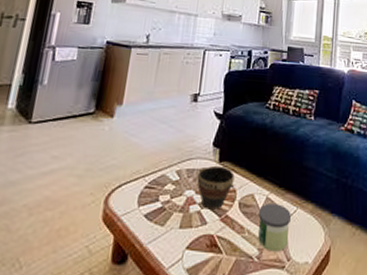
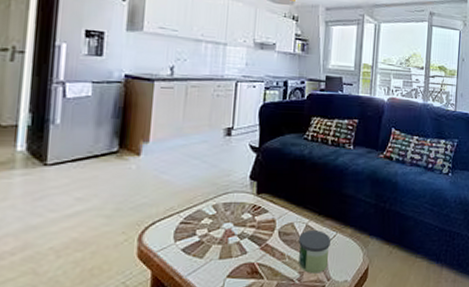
bowl: present [197,165,235,210] -> none [234,198,274,240]

